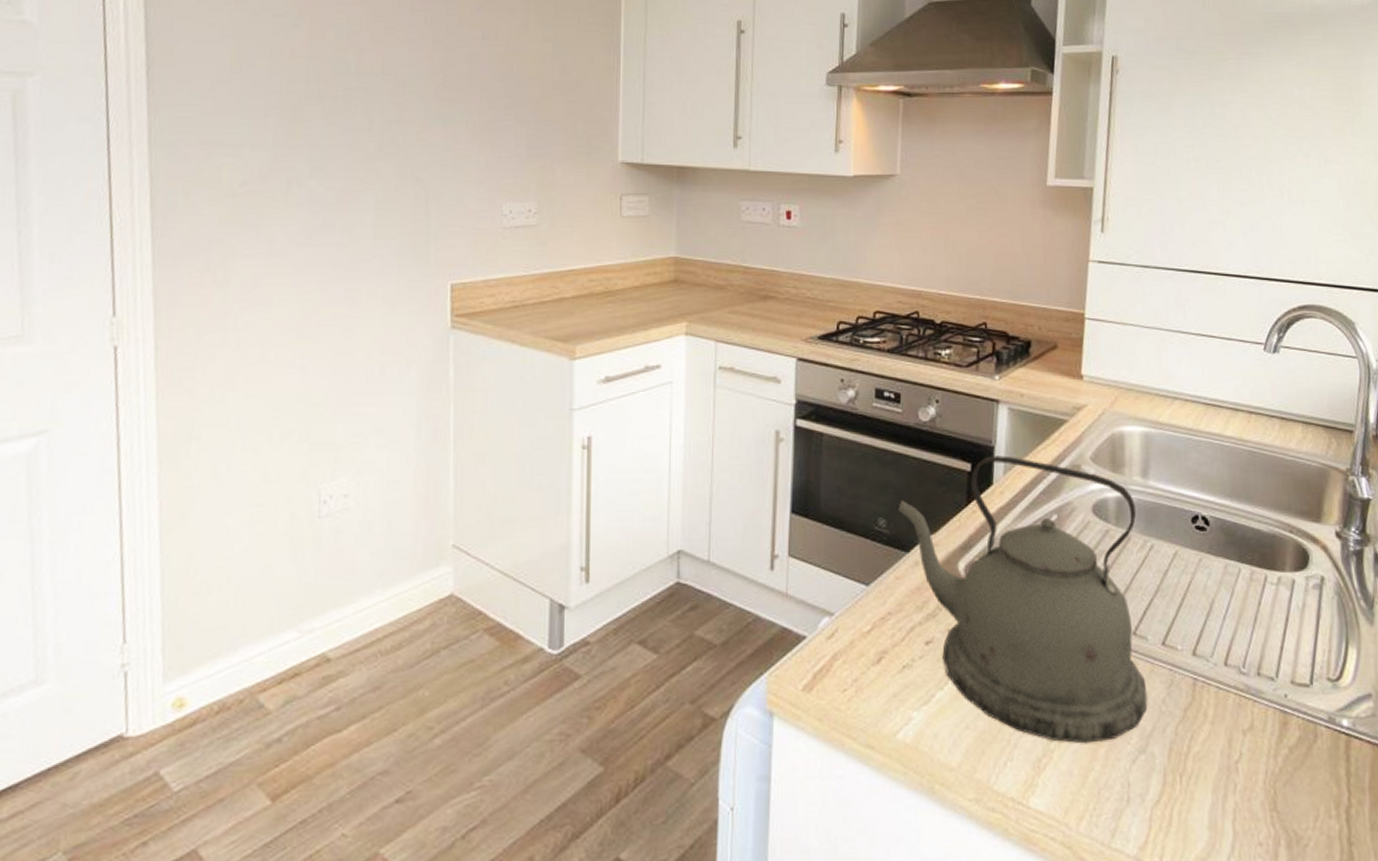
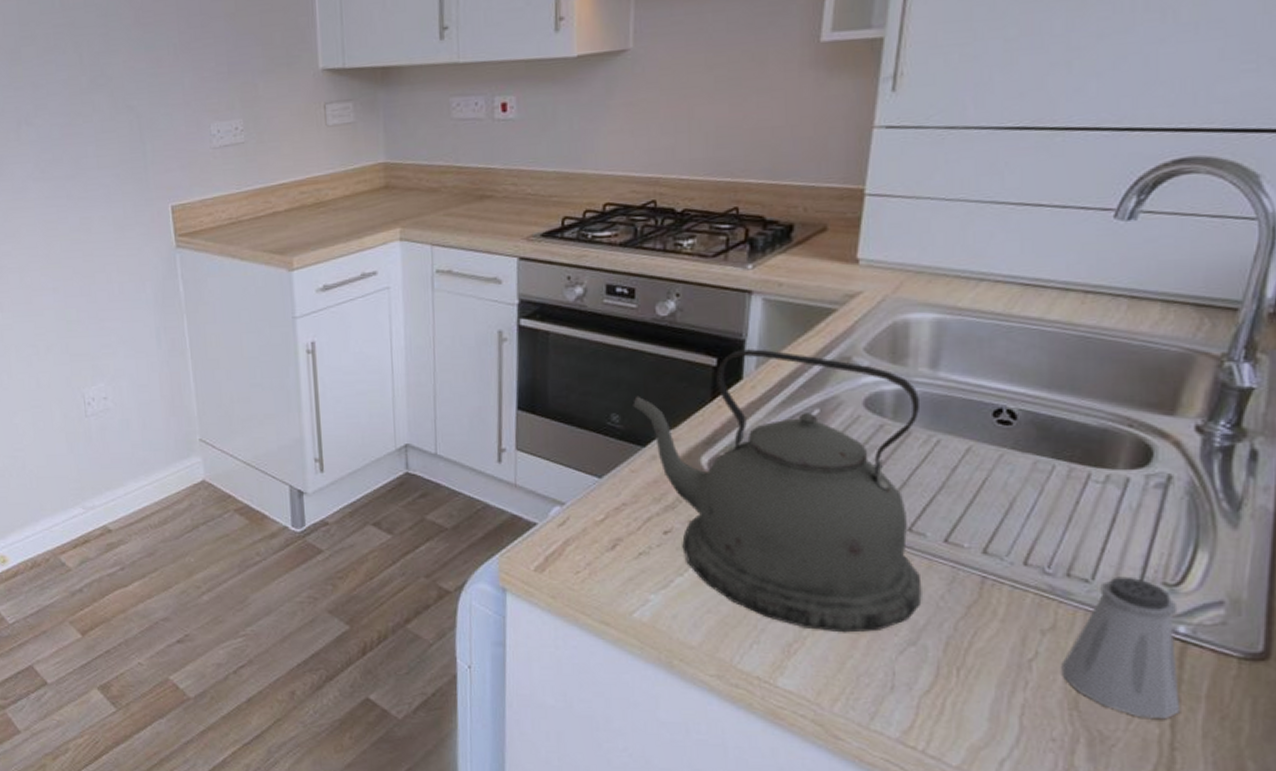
saltshaker: none [1260,673,1353,815] -> present [1061,576,1181,720]

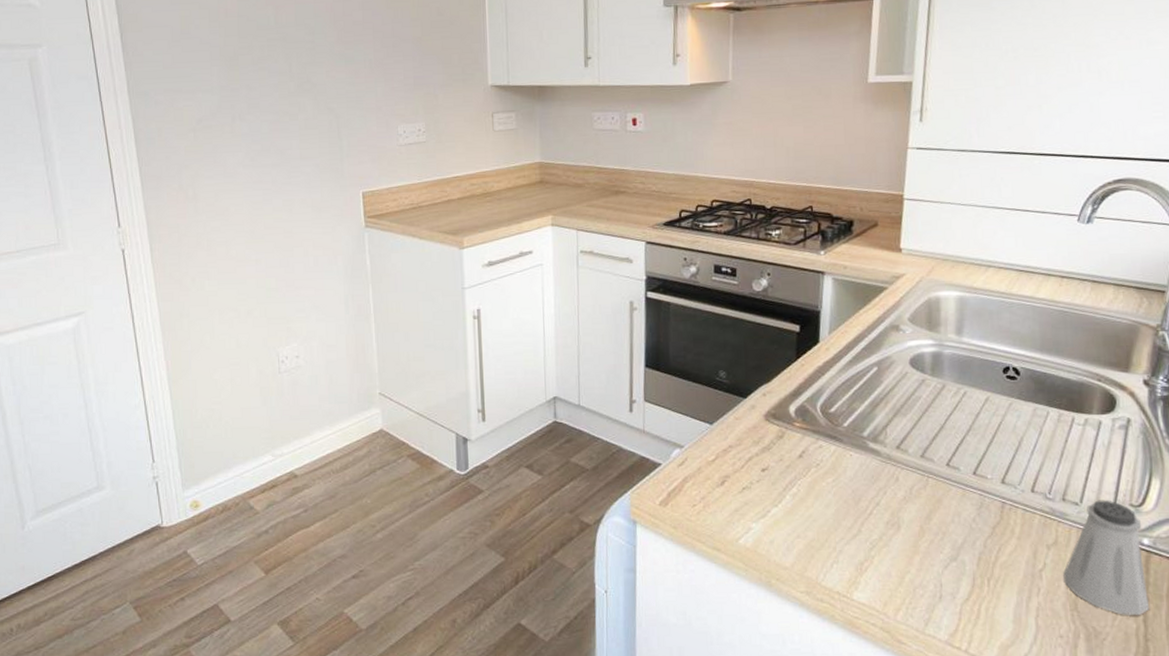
kettle: present [631,349,922,633] -> none [735,318,959,552]

